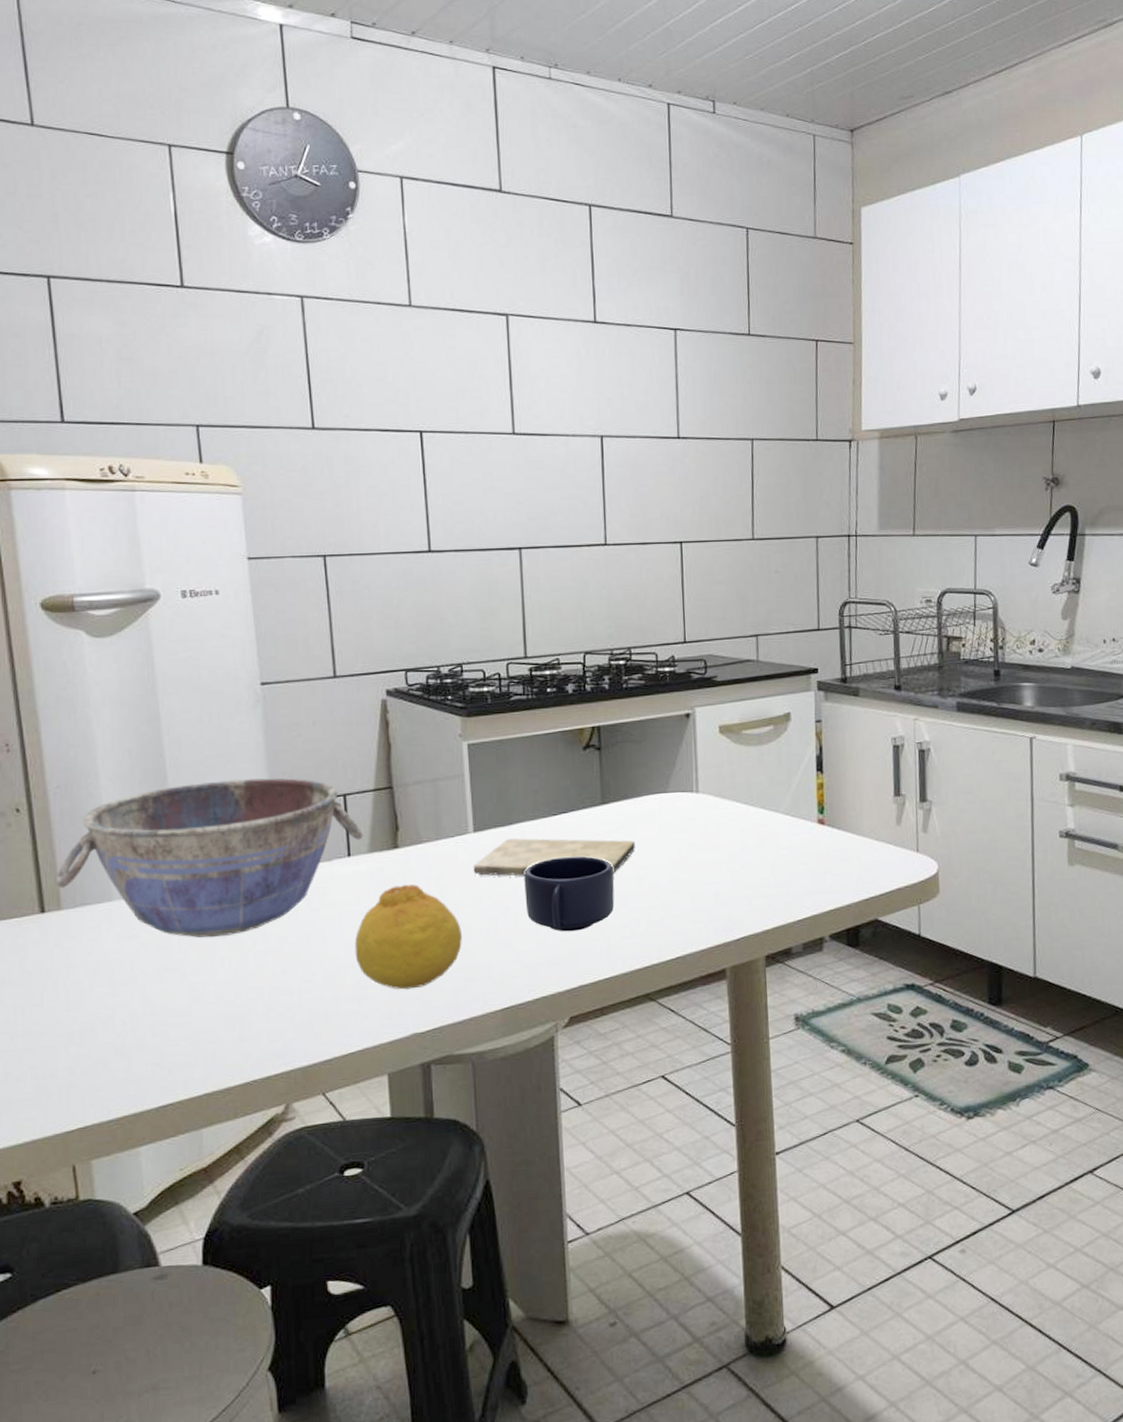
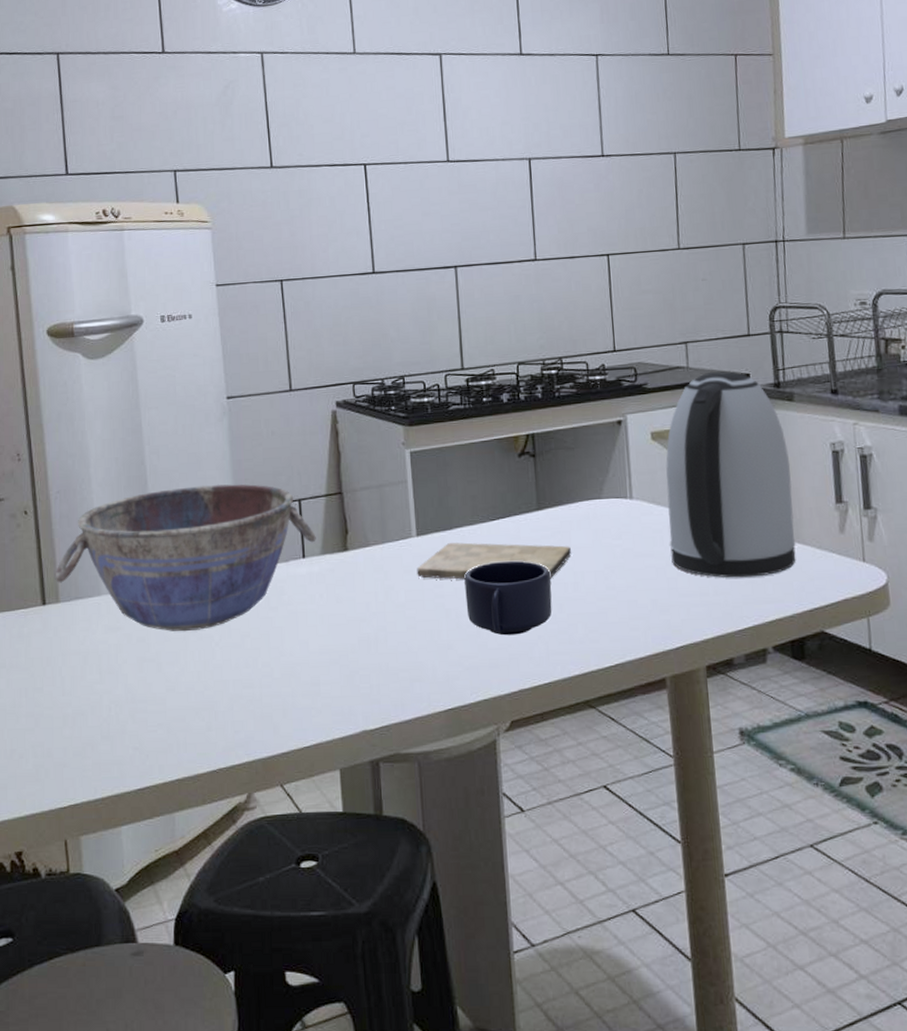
fruit: present [354,884,462,990] -> none [309,586,407,687]
kettle: none [732,665,855,870] -> present [666,371,796,578]

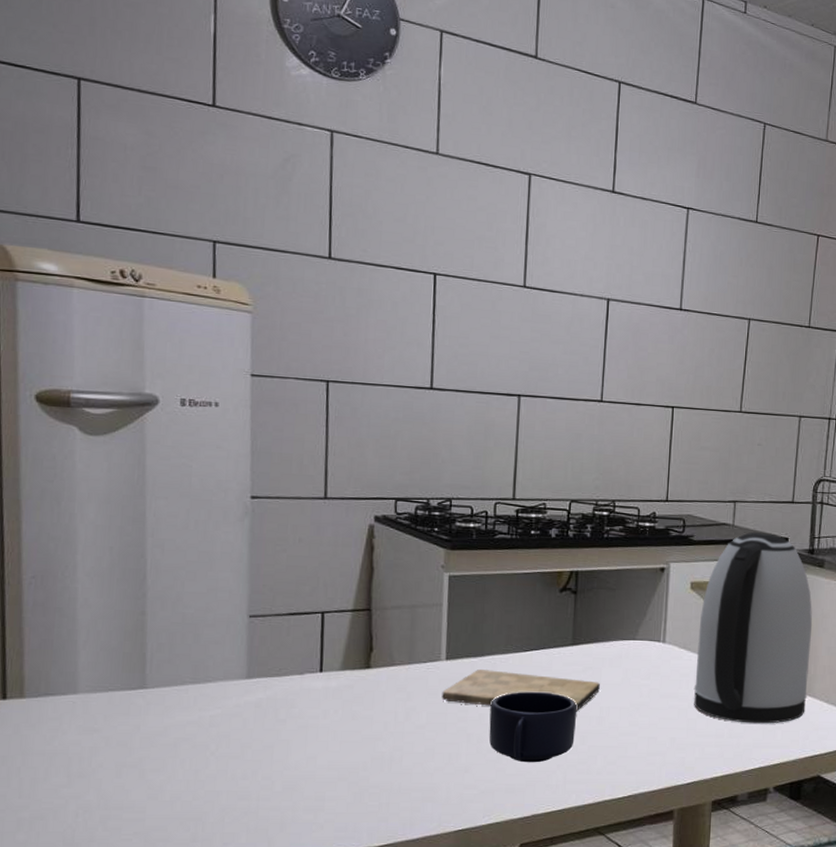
bowl: present [55,484,316,632] -> none [20,586,337,739]

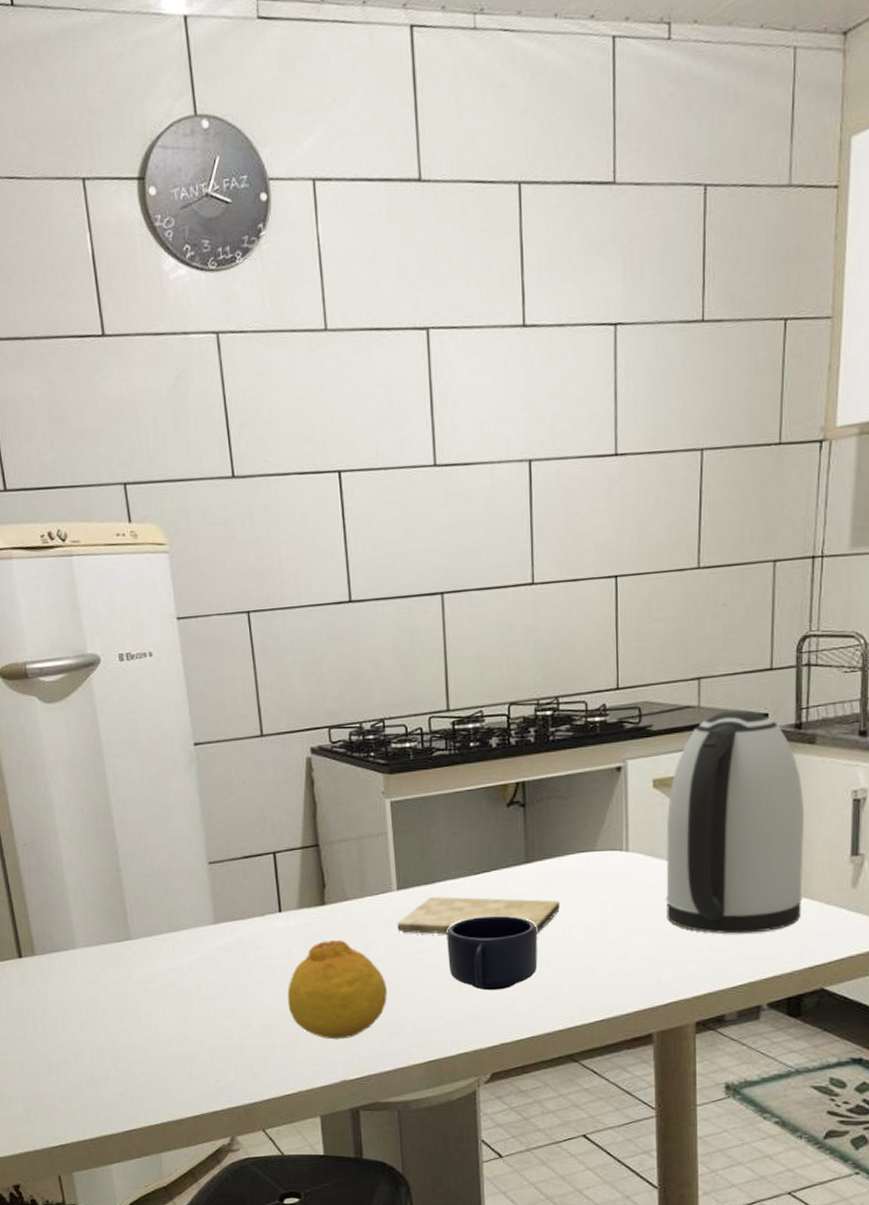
fruit: none [316,704,424,805] -> present [287,940,387,1040]

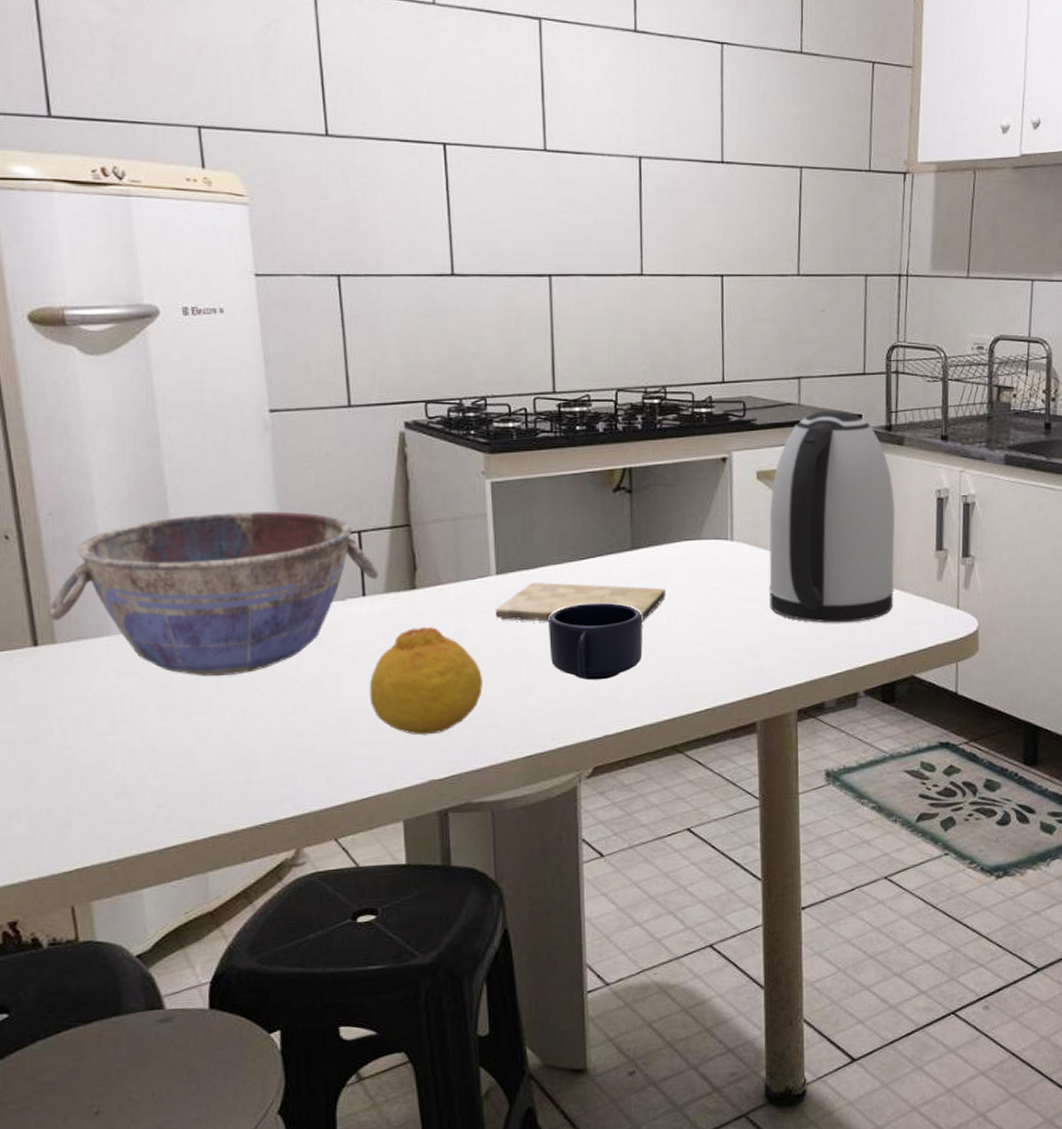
bowl: none [28,836,293,985] -> present [48,511,379,677]

